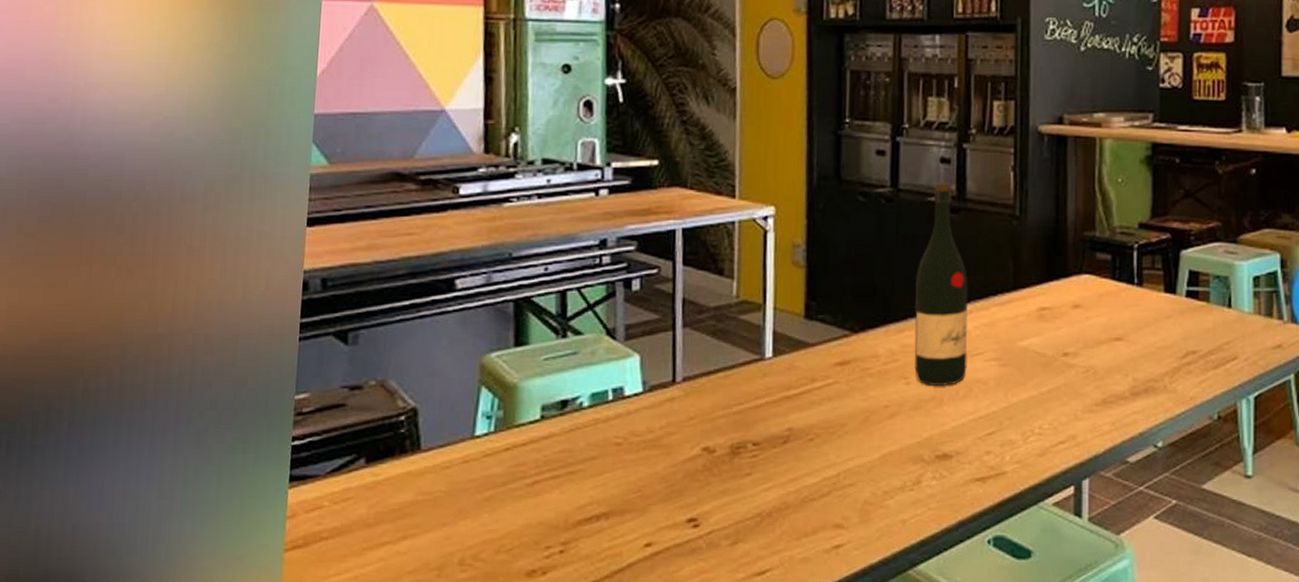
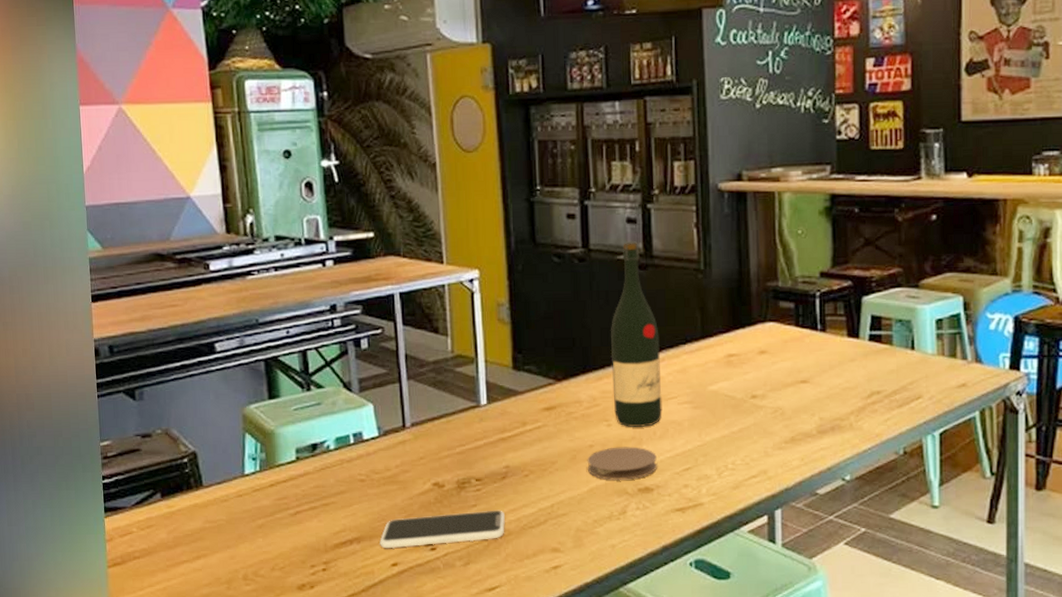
smartphone: none [632,479,783,526] -> present [380,510,505,549]
coaster: none [880,408,958,447] -> present [587,446,657,481]

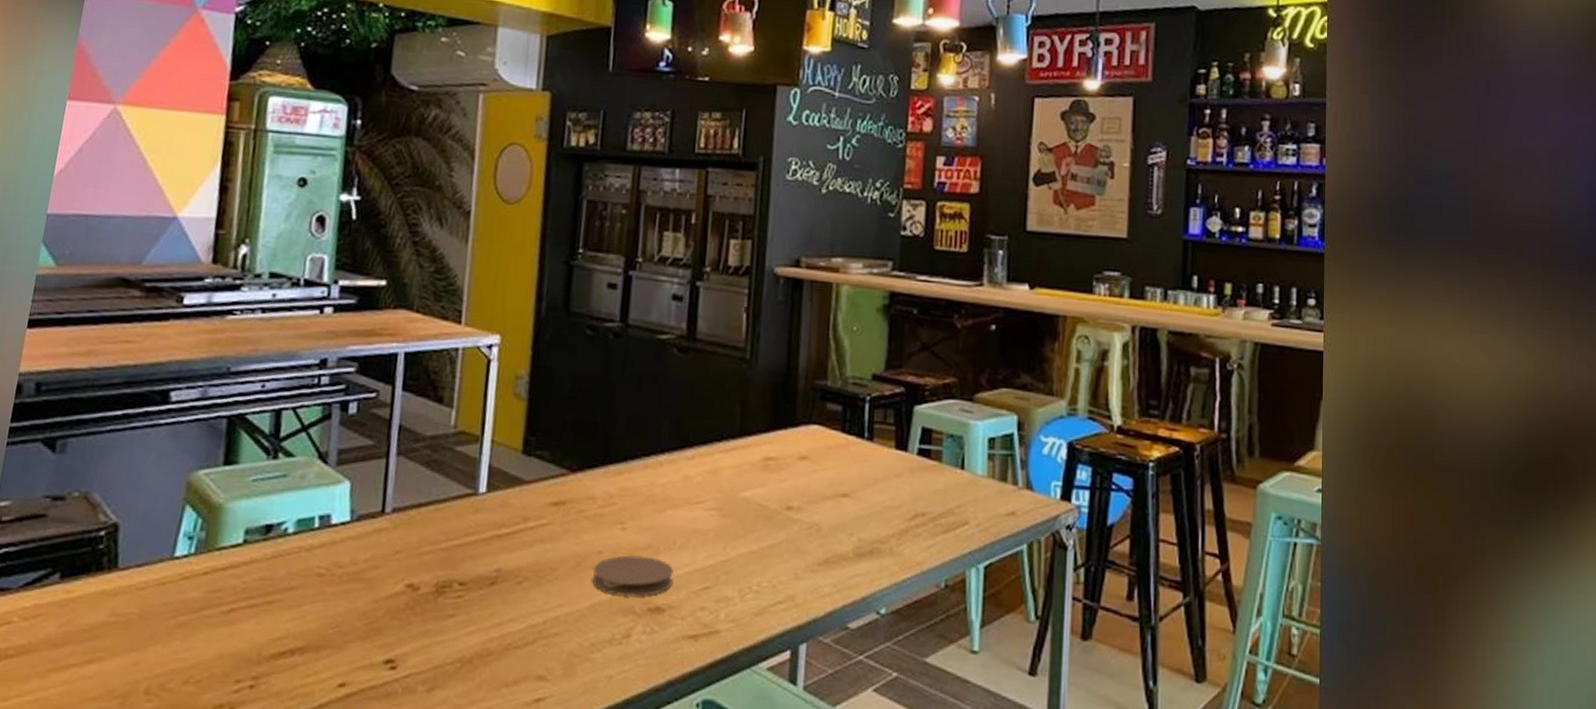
smartphone: present [380,510,505,549] -> none [328,623,487,665]
wine bottle: present [610,240,663,427] -> none [632,319,693,534]

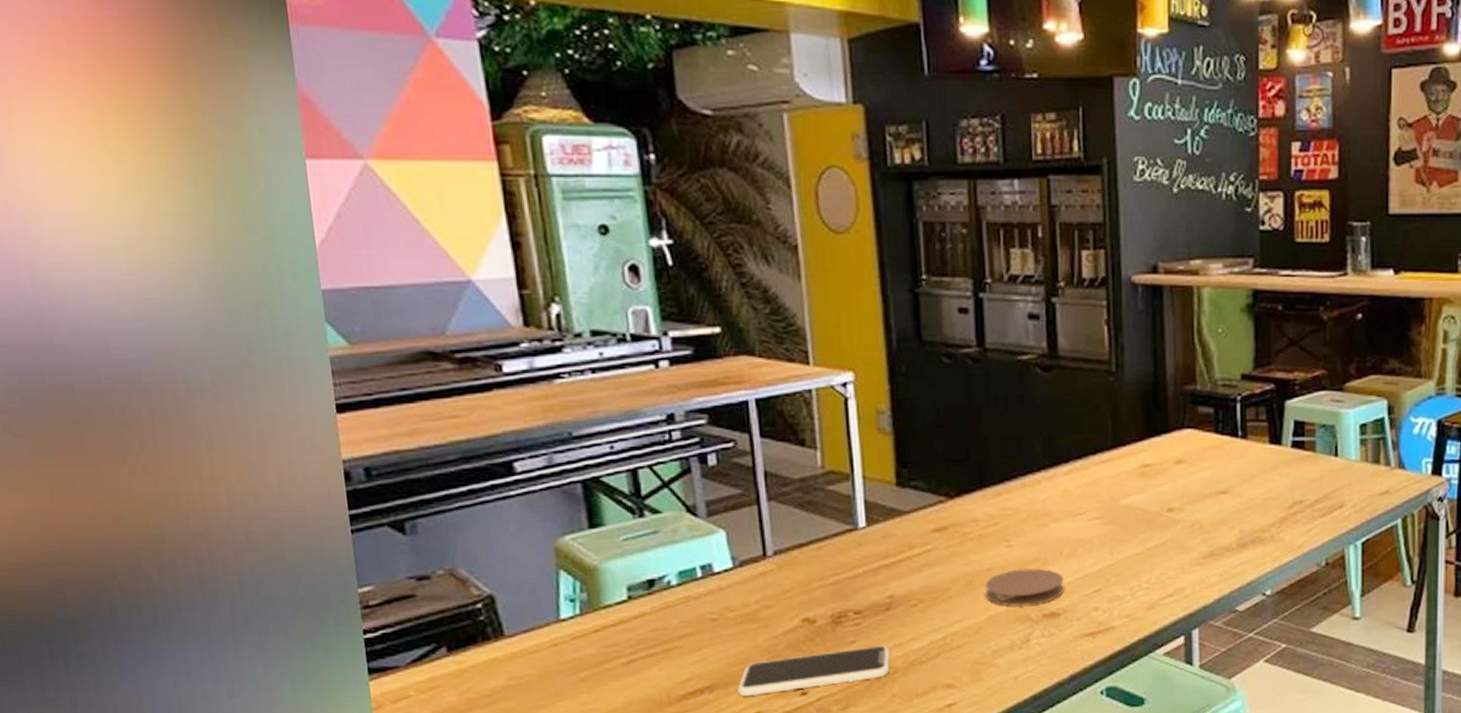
smartphone: none [328,623,487,665] -> present [737,645,890,696]

